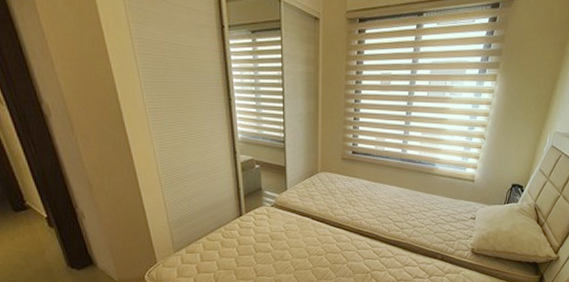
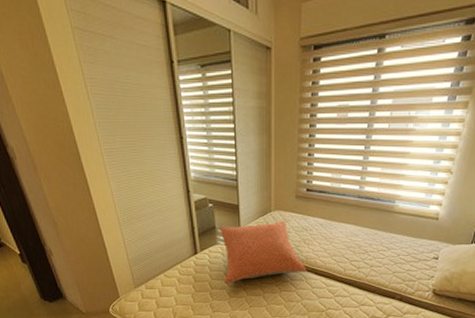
pillow: none [266,182,352,246] -> present [220,220,307,284]

